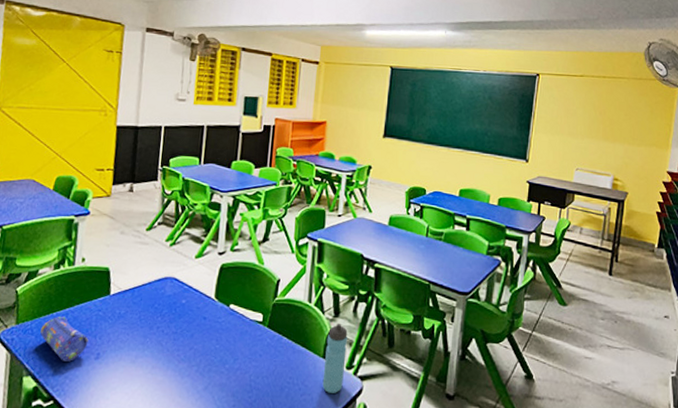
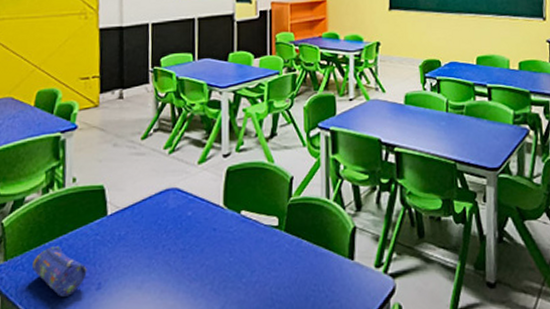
water bottle: present [322,324,348,393] -> none [350,218,374,297]

